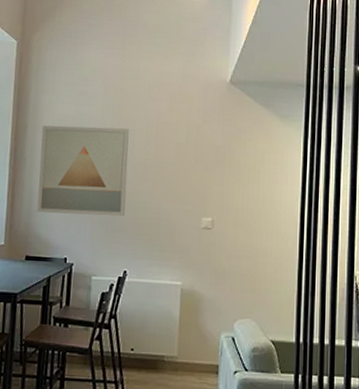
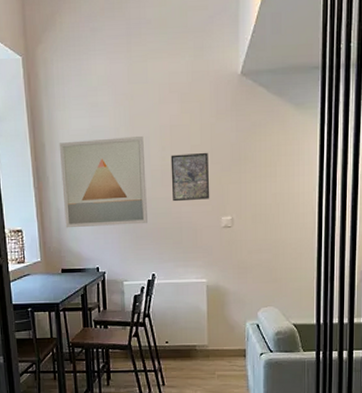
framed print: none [153,150,193,198] -> present [170,152,210,202]

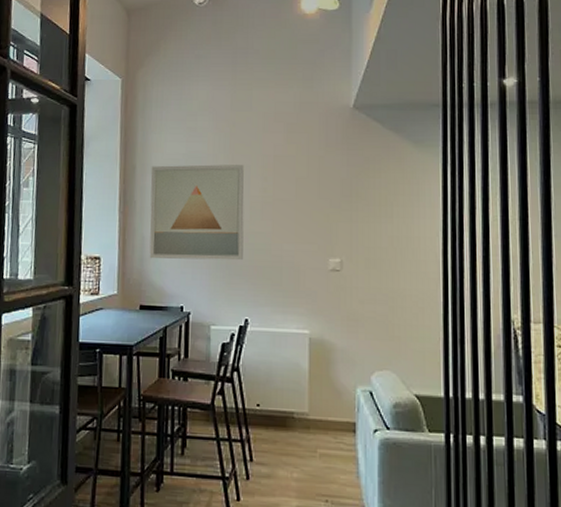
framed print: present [170,152,210,202] -> none [272,186,316,238]

